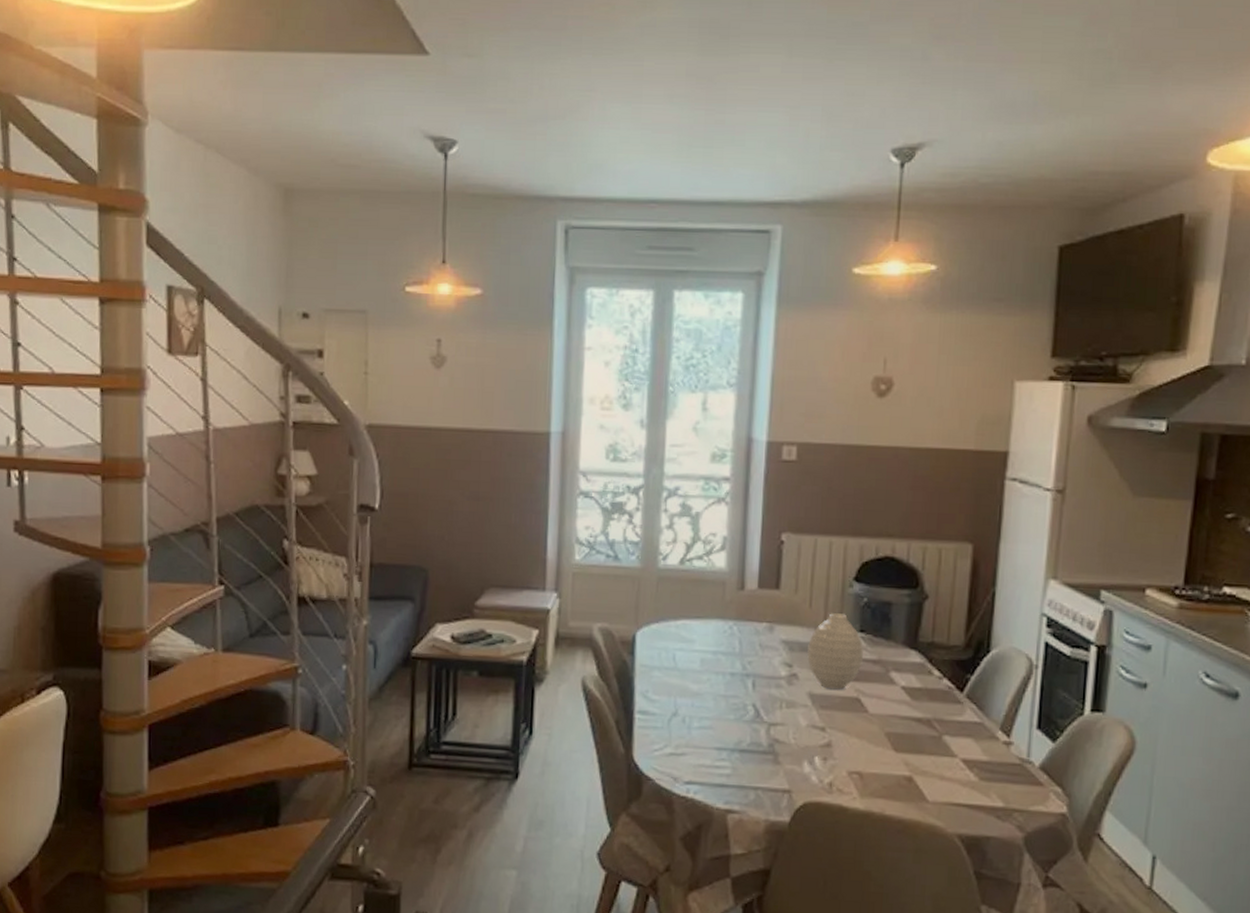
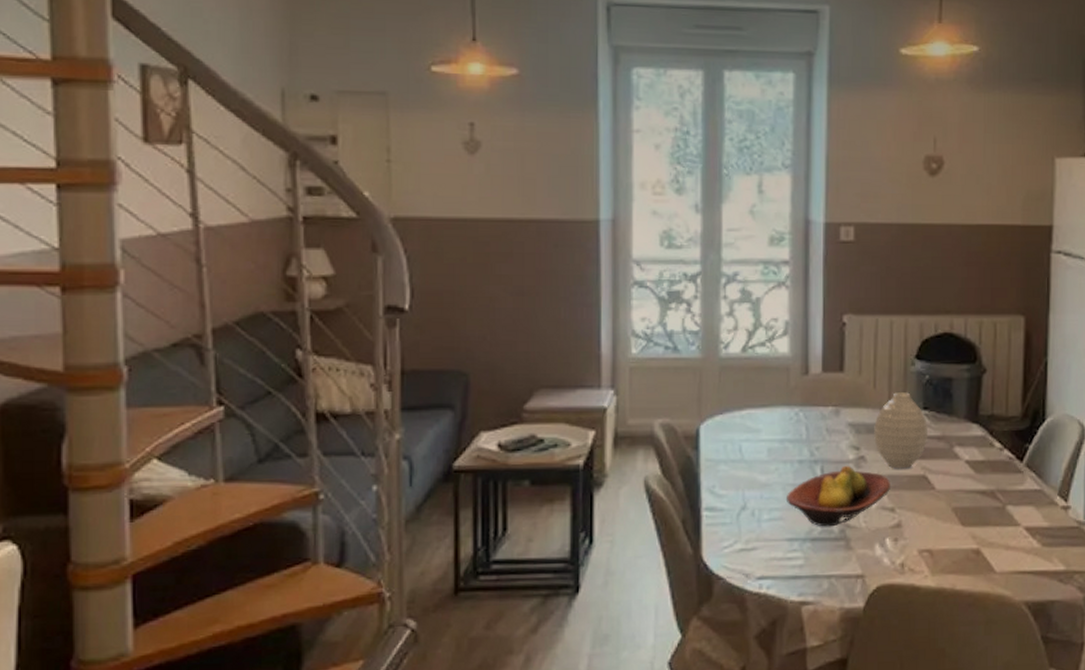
fruit bowl: none [717,681,822,740] -> present [787,465,890,527]

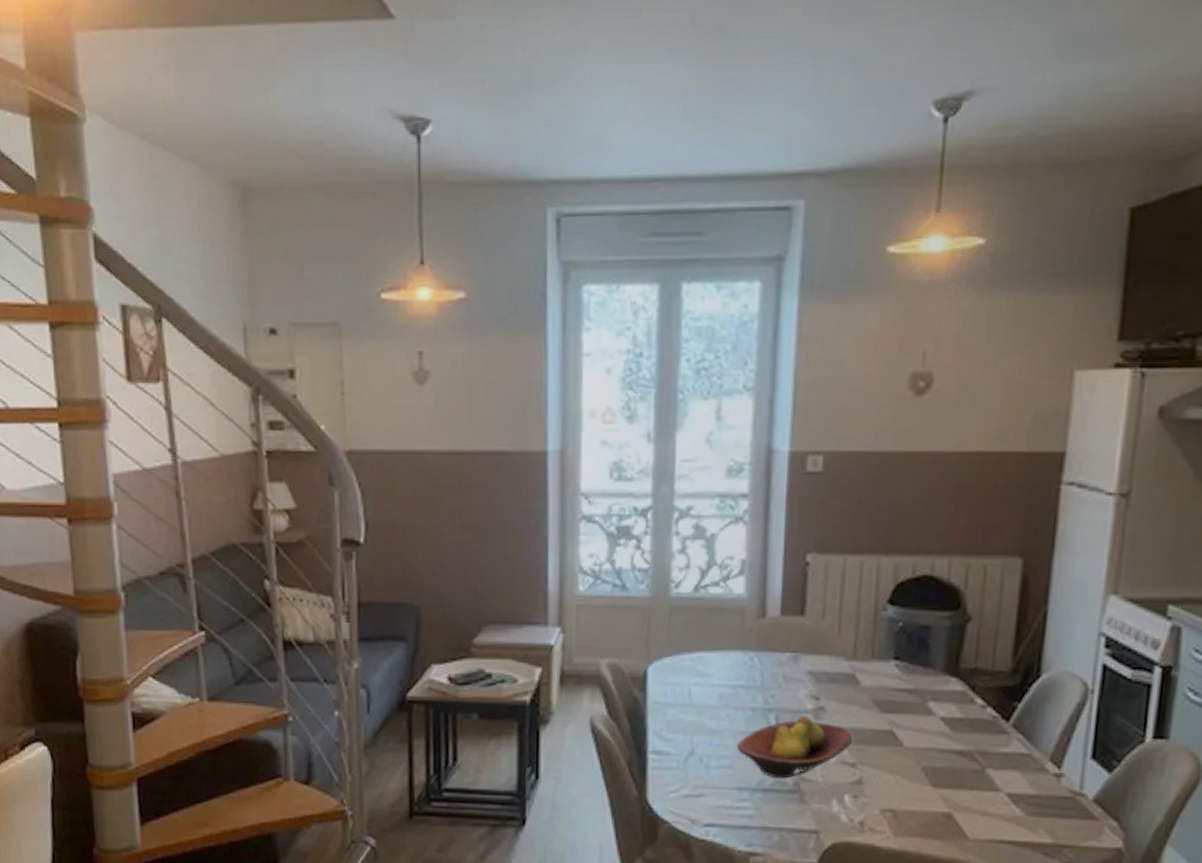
vase: present [874,392,929,469] -> none [836,640,899,723]

